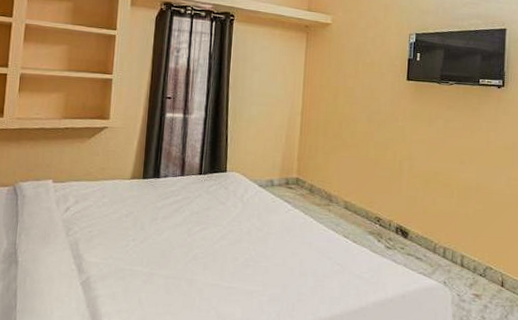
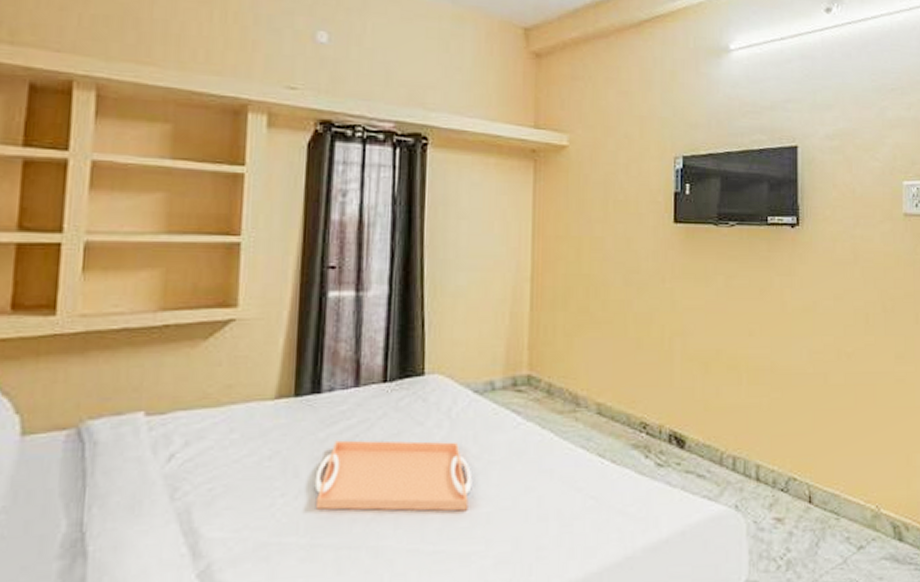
serving tray: none [153,209,256,263] -> present [314,440,473,511]

